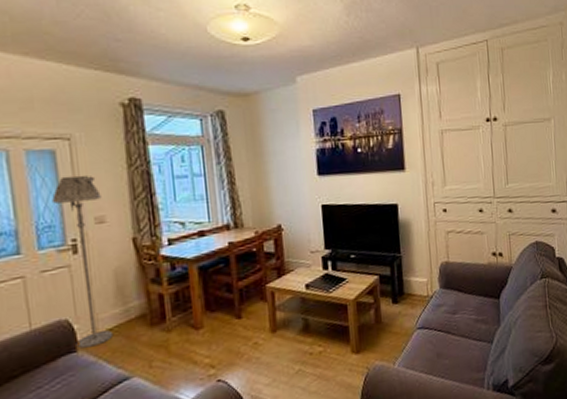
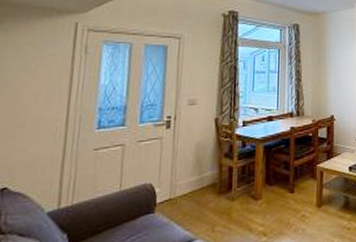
floor lamp: present [52,174,114,349] -> none [154,66,197,210]

